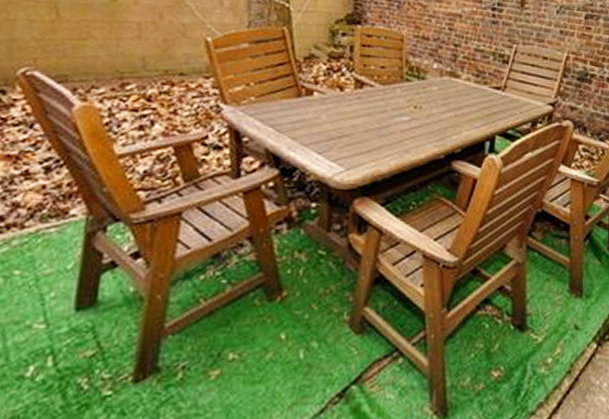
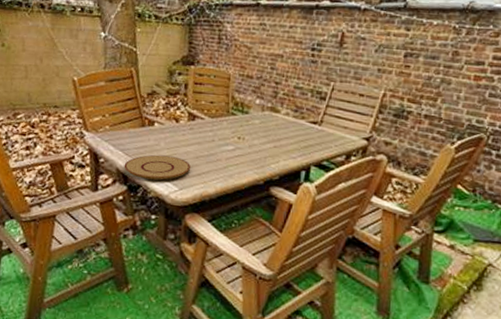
plate: none [275,129,359,160] -> present [124,154,190,181]

